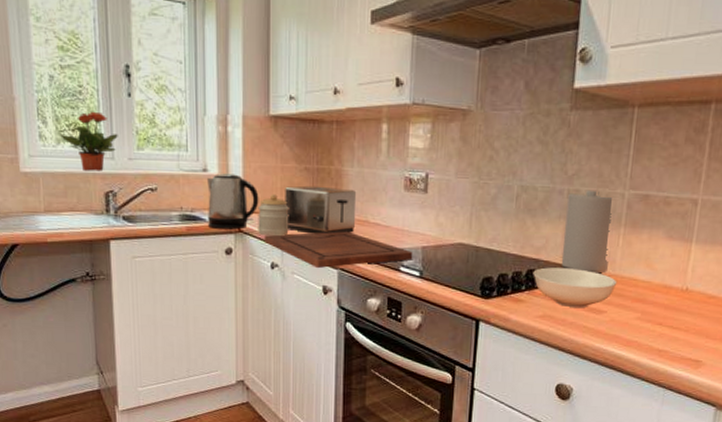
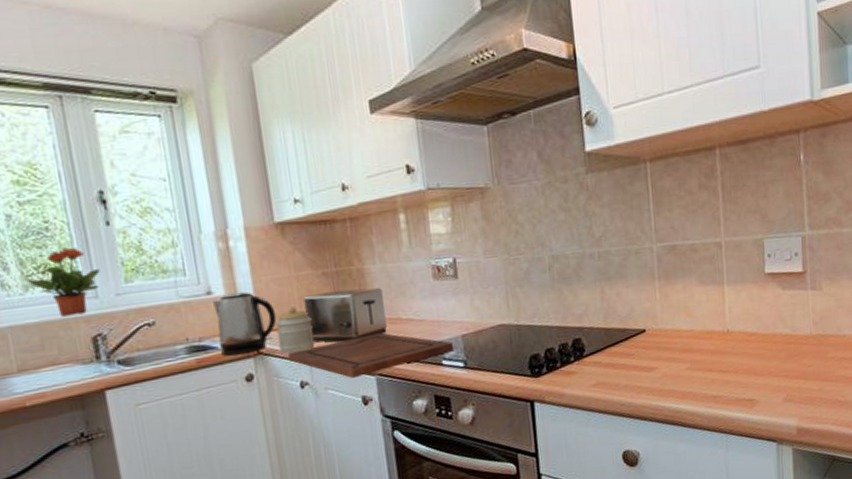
bowl: present [533,267,618,308] -> none [579,329,662,370]
paper towel holder: present [561,189,615,274] -> none [598,249,651,333]

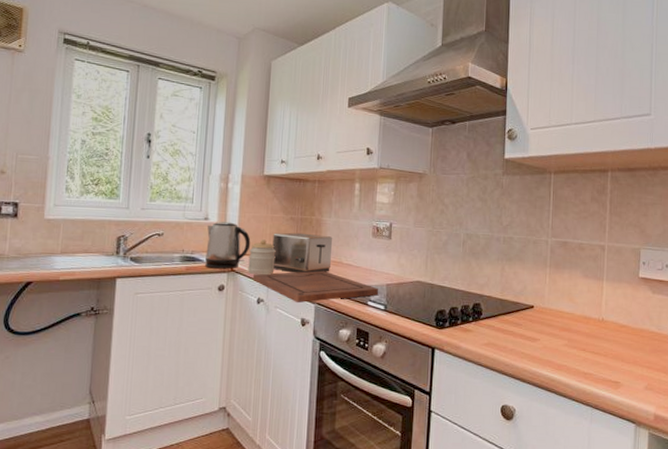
potted plant: present [27,247,100,317] -> none [84,169,135,219]

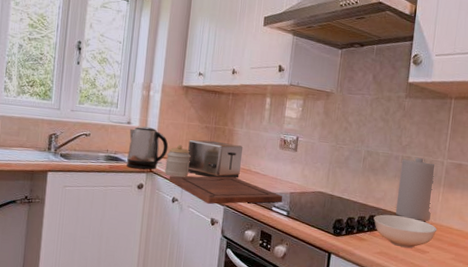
bowl: none [478,301,547,337] -> present [373,214,438,248]
paper towel holder: none [500,237,541,307] -> present [395,157,437,222]

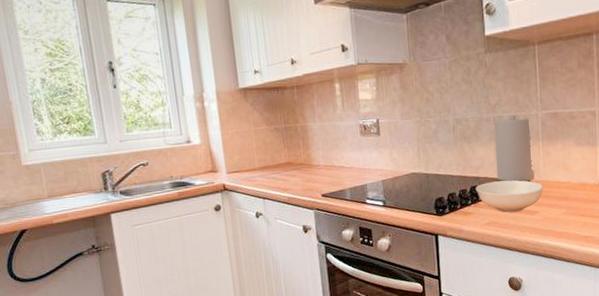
kettle: present [126,126,169,171] -> none [191,141,239,192]
jar: present [164,144,191,178] -> none [238,154,268,191]
cutting board: present [168,175,283,205] -> none [246,176,376,212]
toaster: present [188,139,244,178] -> none [260,141,324,183]

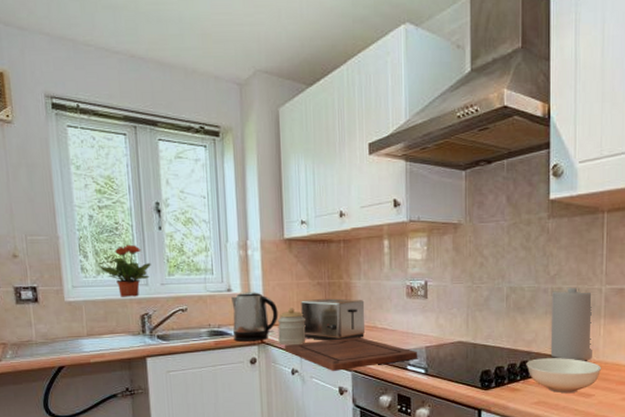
potted plant: none [56,104,109,157] -> present [100,244,151,297]
kettle: none [191,141,239,192] -> present [231,292,279,343]
jar: none [238,154,268,191] -> present [277,308,306,346]
cutting board: none [246,176,376,212] -> present [284,337,418,372]
toaster: none [260,141,324,183] -> present [301,298,366,341]

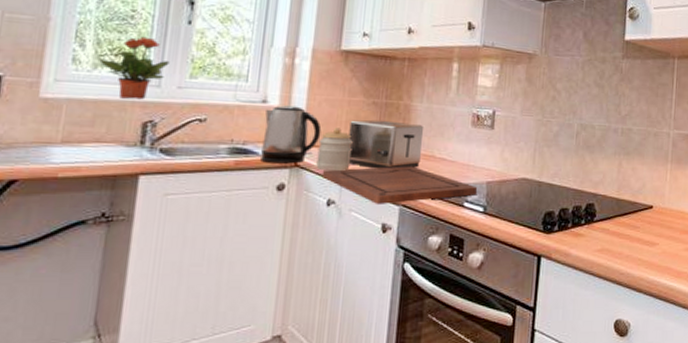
bowl: present [526,358,602,394] -> none [591,201,667,241]
paper towel holder: present [550,287,594,361] -> none [617,129,662,207]

